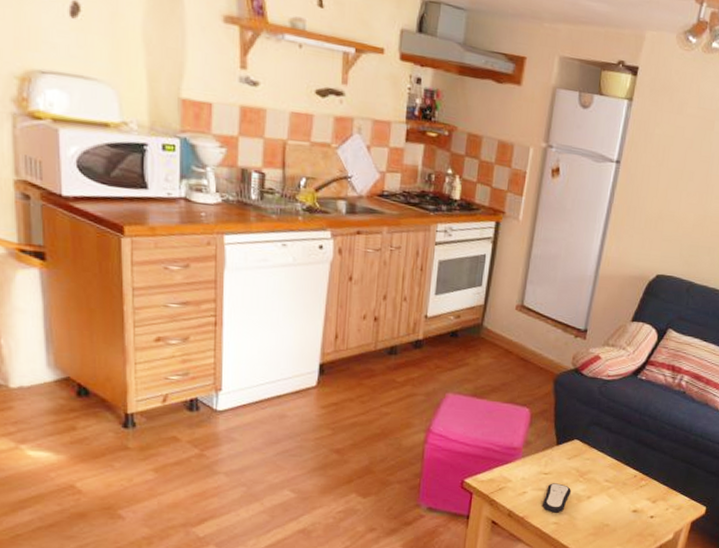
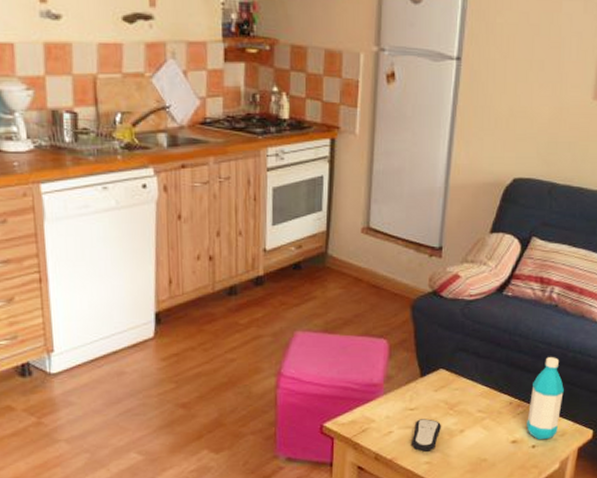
water bottle: none [647,438,684,512] -> present [527,357,564,440]

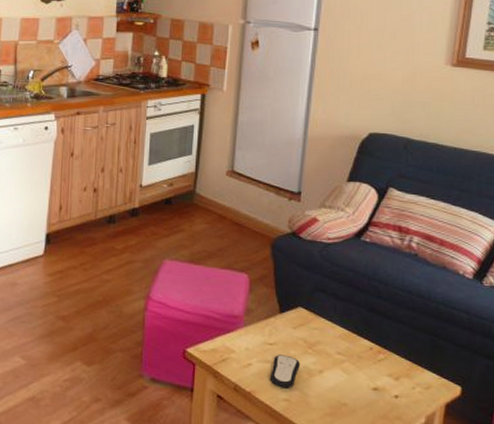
water bottle: present [527,357,564,440] -> none [388,306,427,391]

